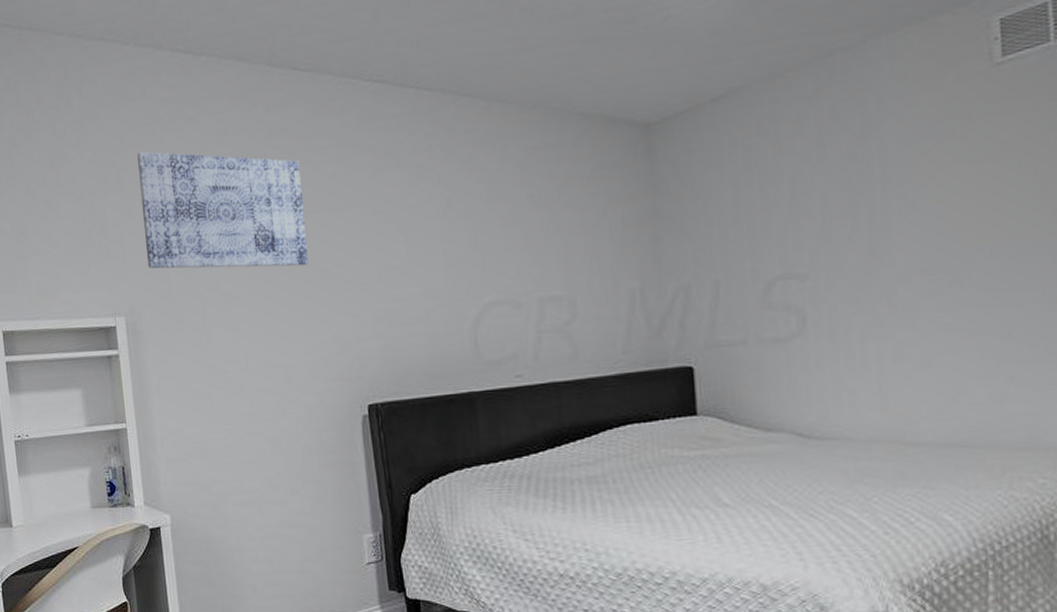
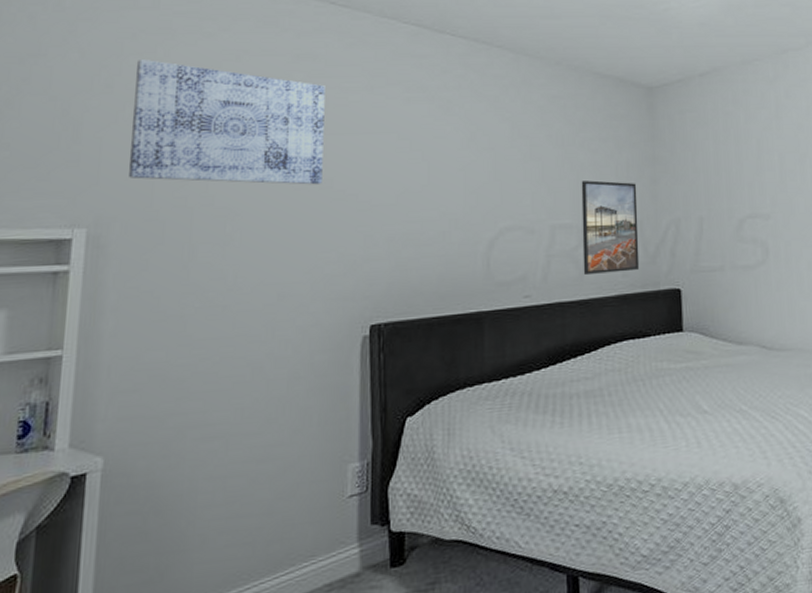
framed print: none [570,243,643,353] -> present [581,180,640,276]

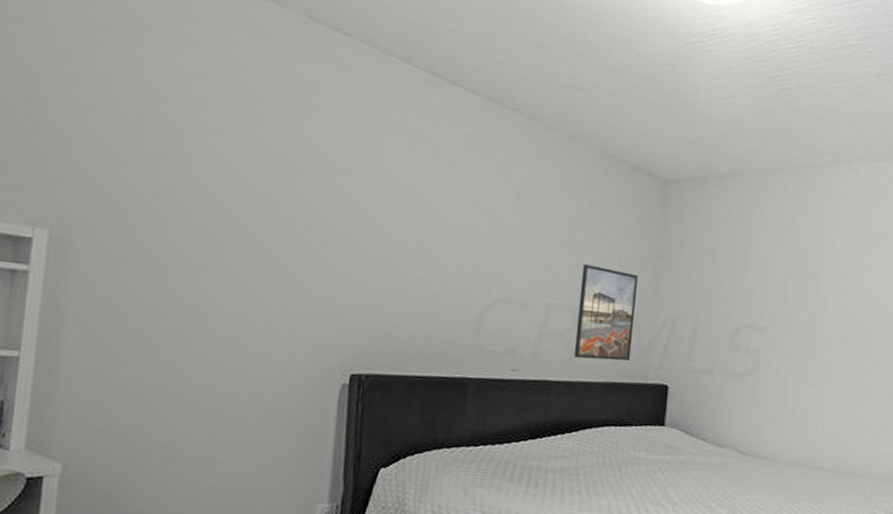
wall art: present [128,58,325,185] -> none [98,54,322,224]

